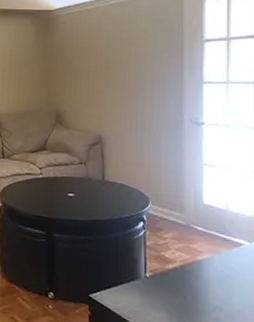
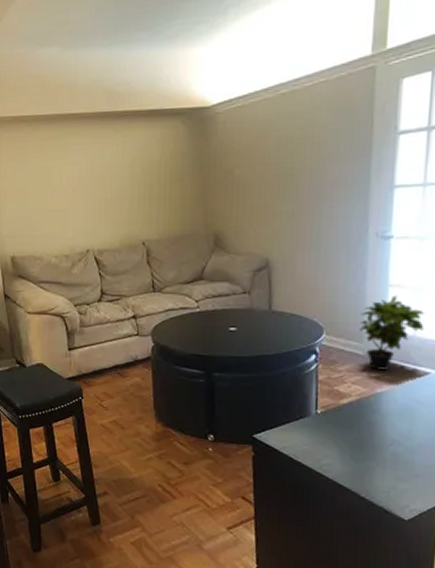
potted plant: none [181,173,235,240] -> present [360,295,425,371]

